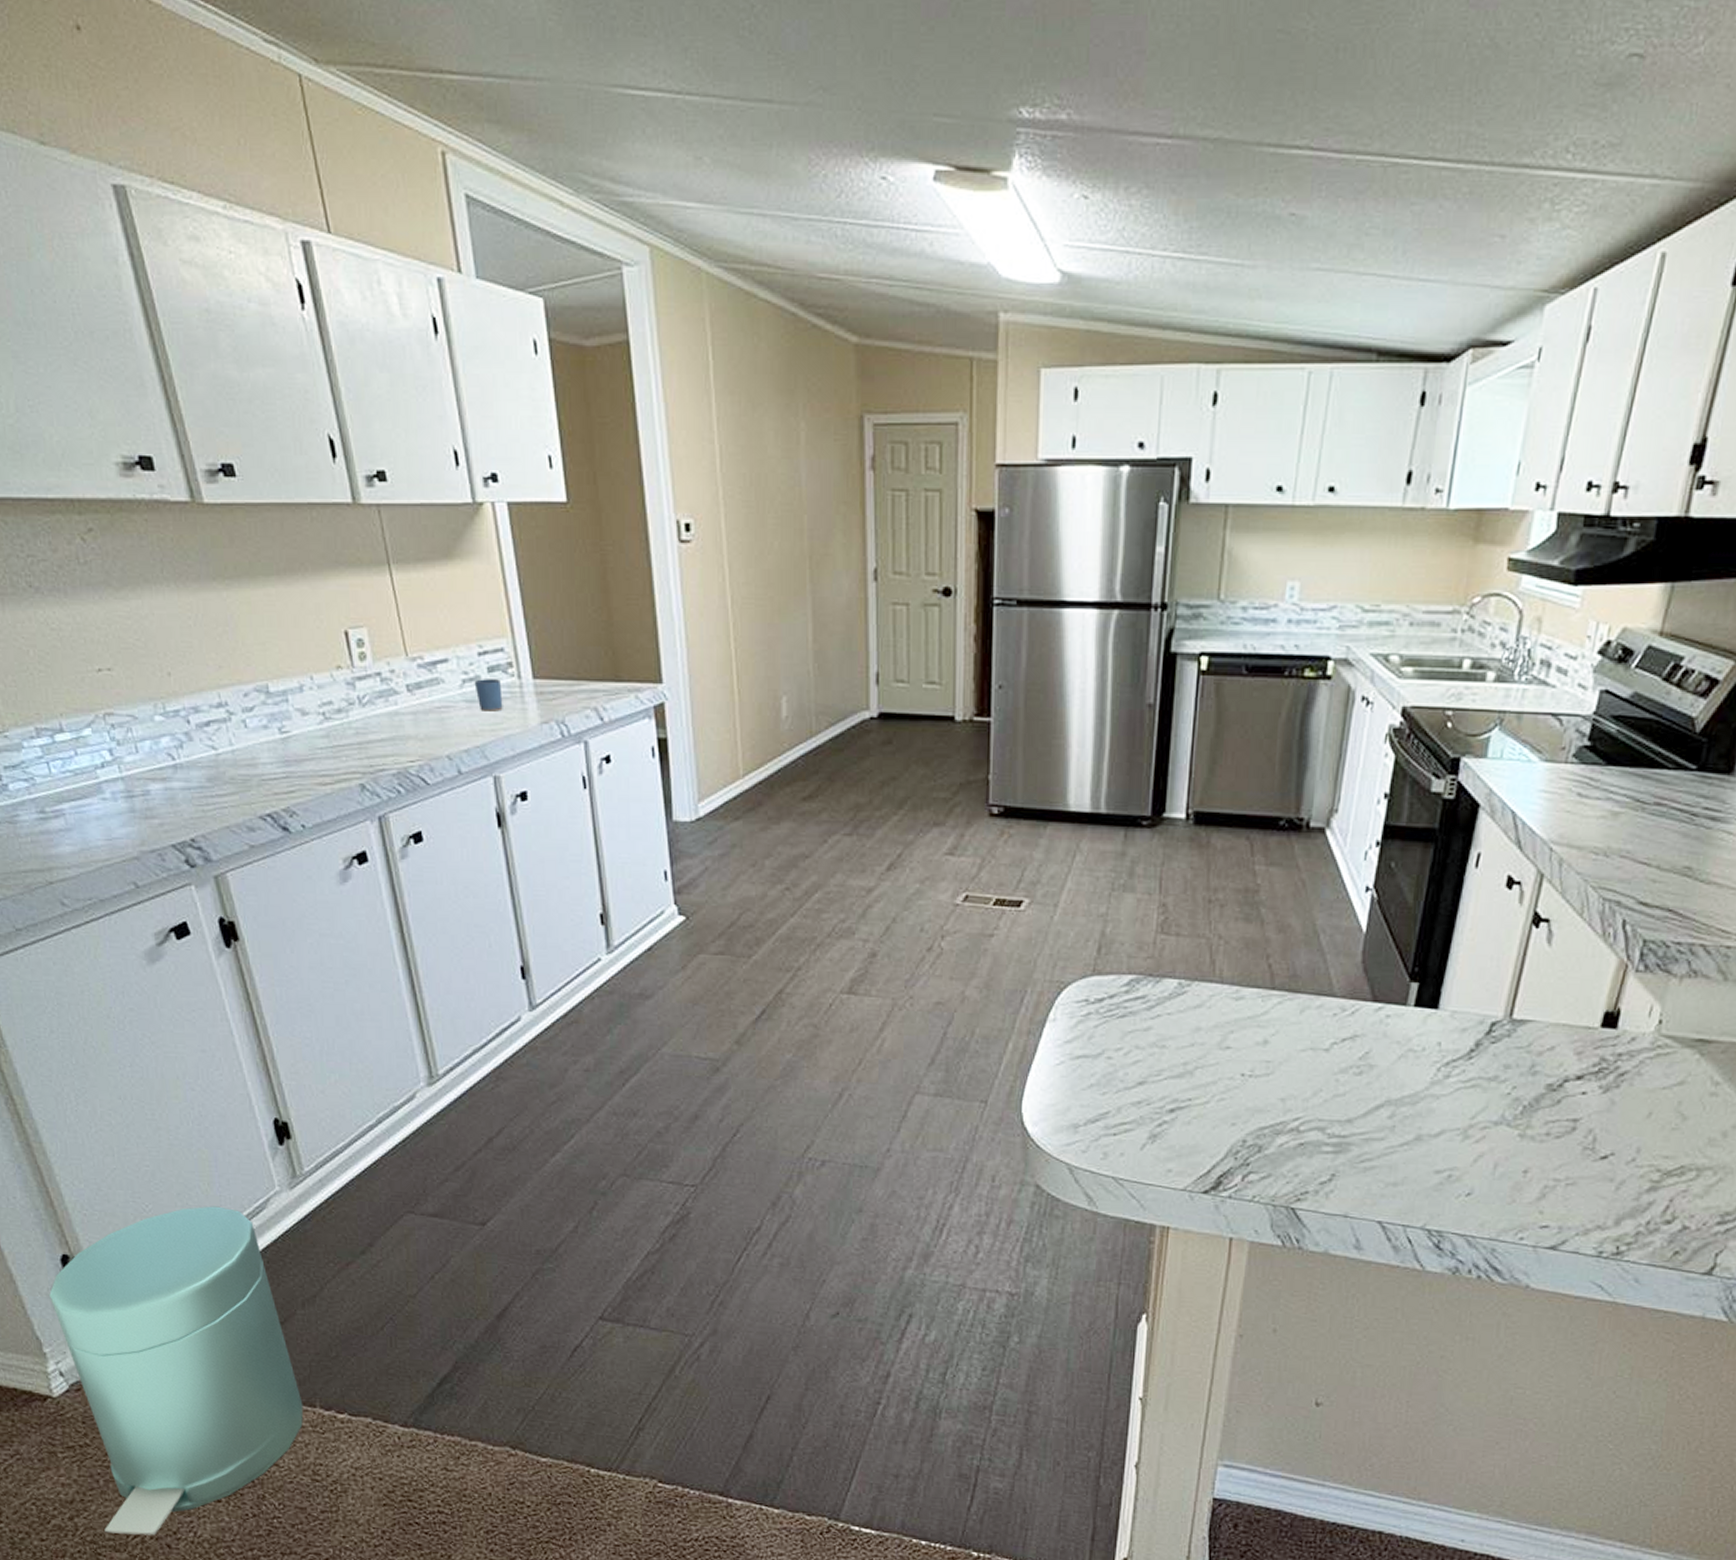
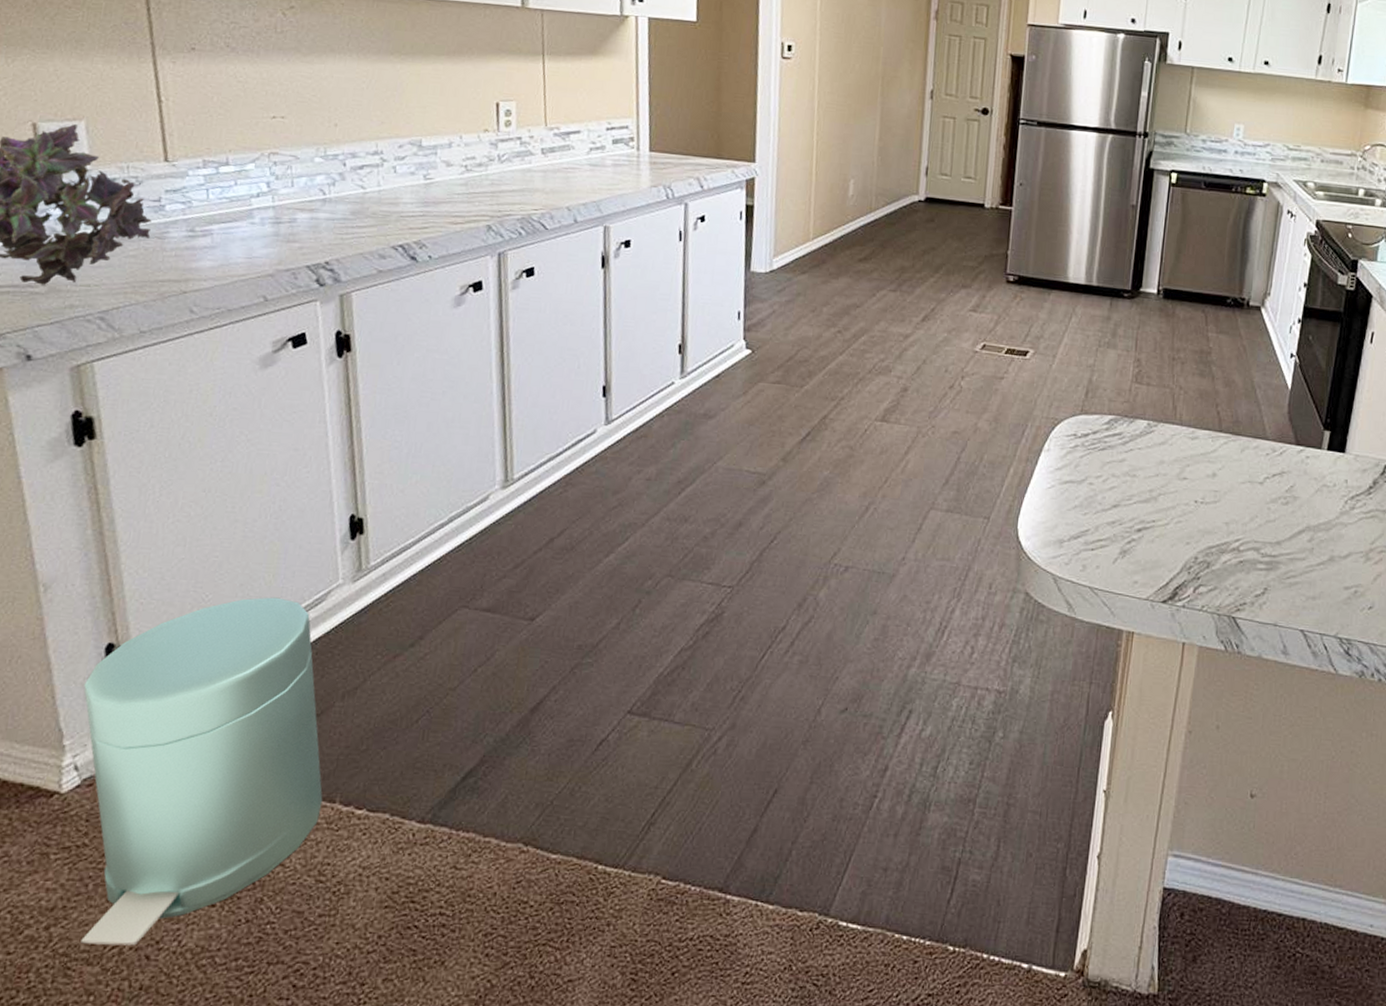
mug: present [474,679,503,712] -> none [599,148,622,175]

